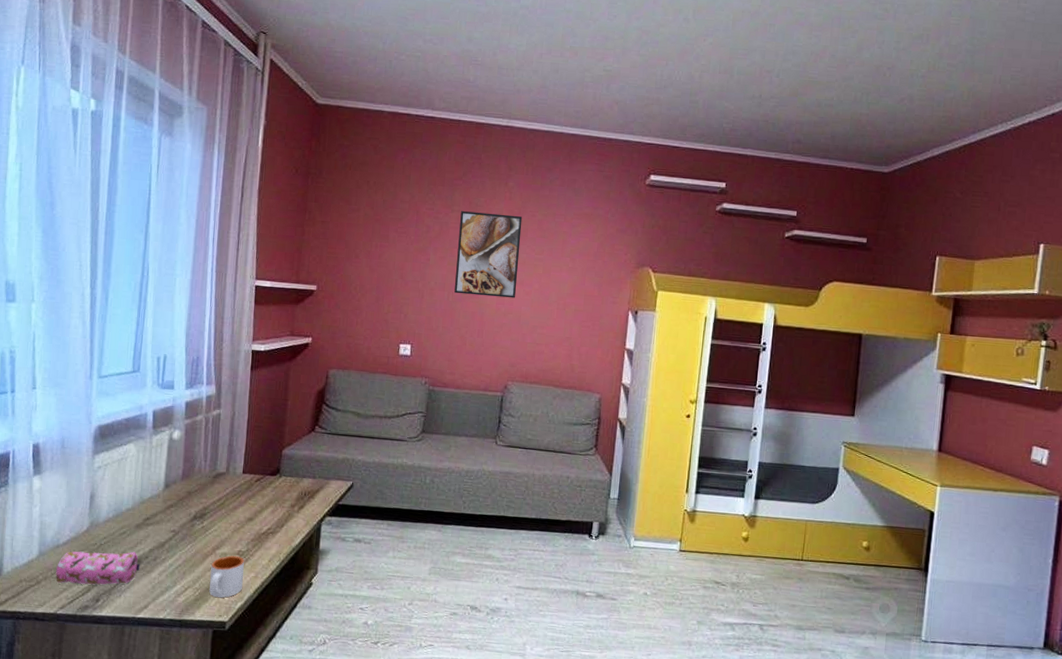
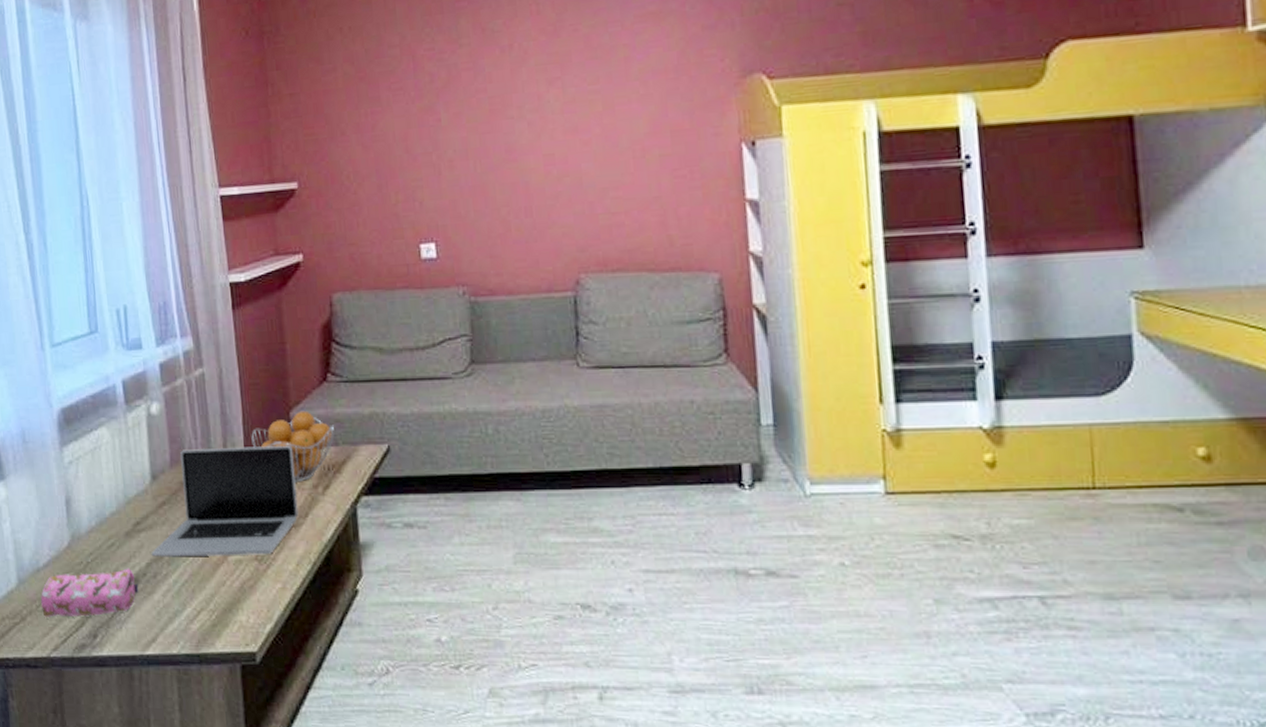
laptop: none [154,468,280,552] -> present [151,446,299,557]
mug: present [209,555,244,598] -> none [225,562,269,621]
fruit basket: none [249,450,315,502] -> present [251,410,335,482]
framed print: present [454,211,523,298] -> none [472,35,570,161]

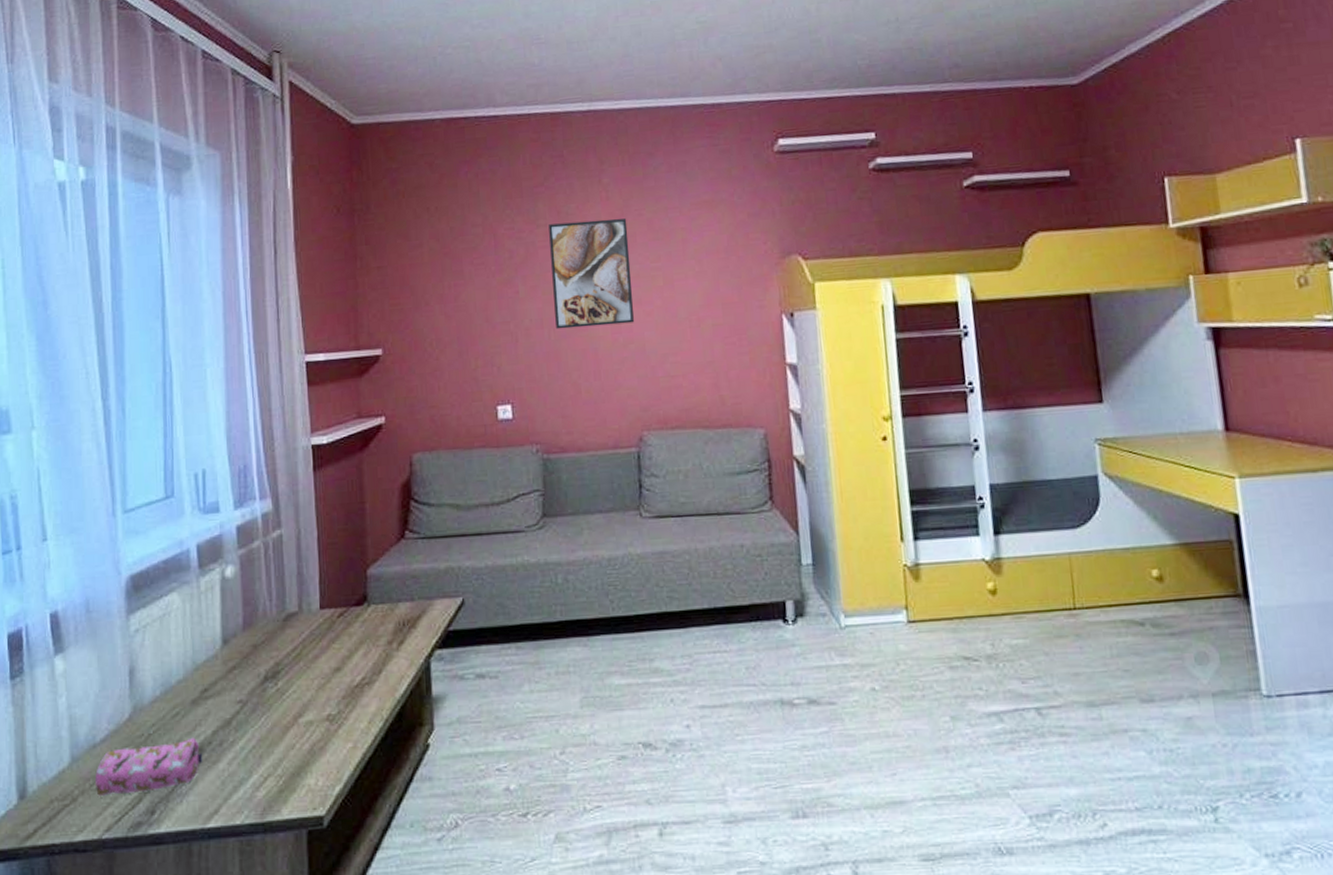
laptop: present [151,446,299,557] -> none [218,603,372,724]
fruit basket: present [251,410,335,482] -> none [327,567,411,640]
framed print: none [472,35,570,161] -> present [549,218,635,330]

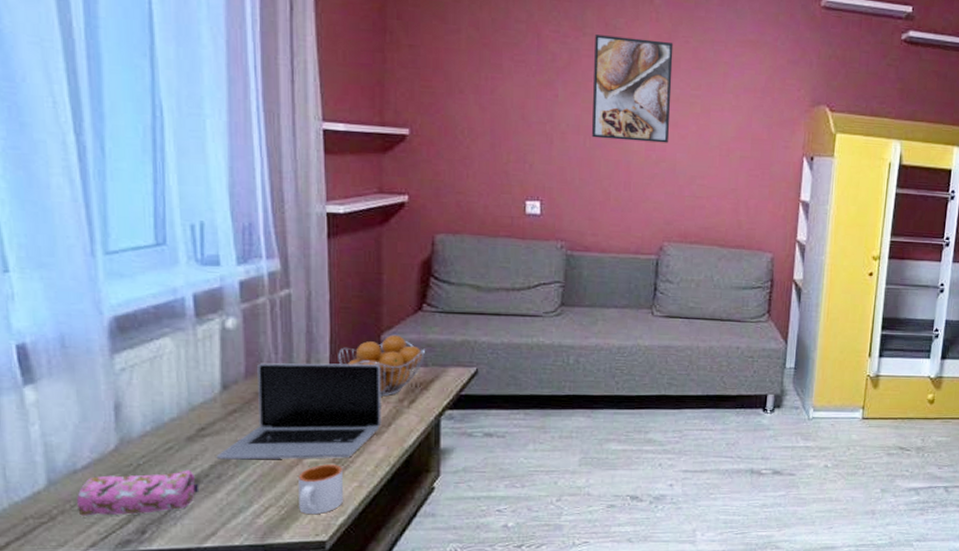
laptop: none [218,603,372,724] -> present [216,363,381,460]
mug: none [295,723,339,785] -> present [298,464,343,515]
fruit basket: none [327,567,411,640] -> present [338,334,426,397]

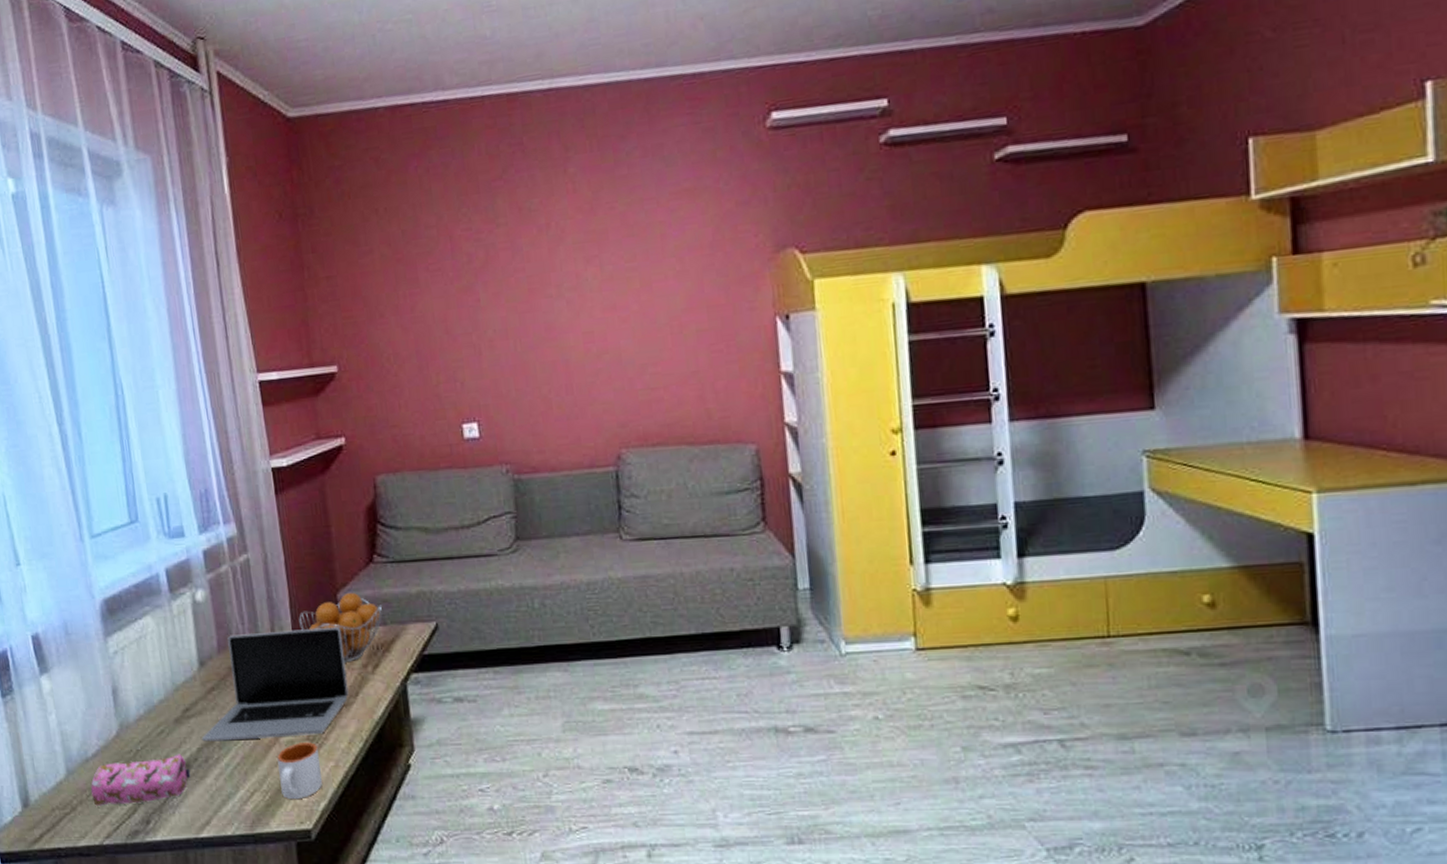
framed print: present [592,34,674,143] -> none [510,213,609,340]

